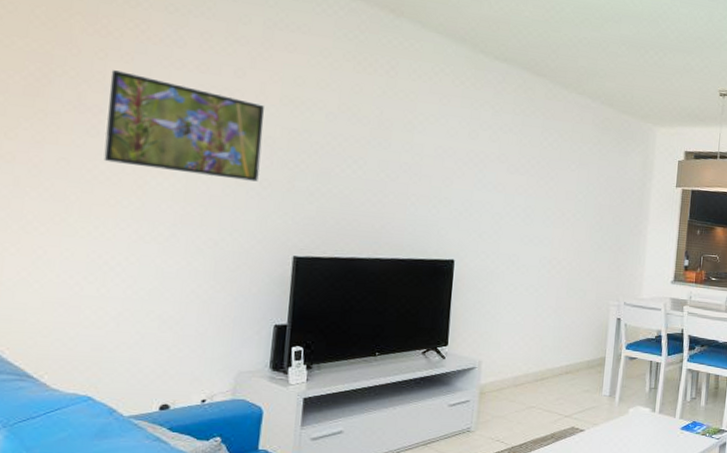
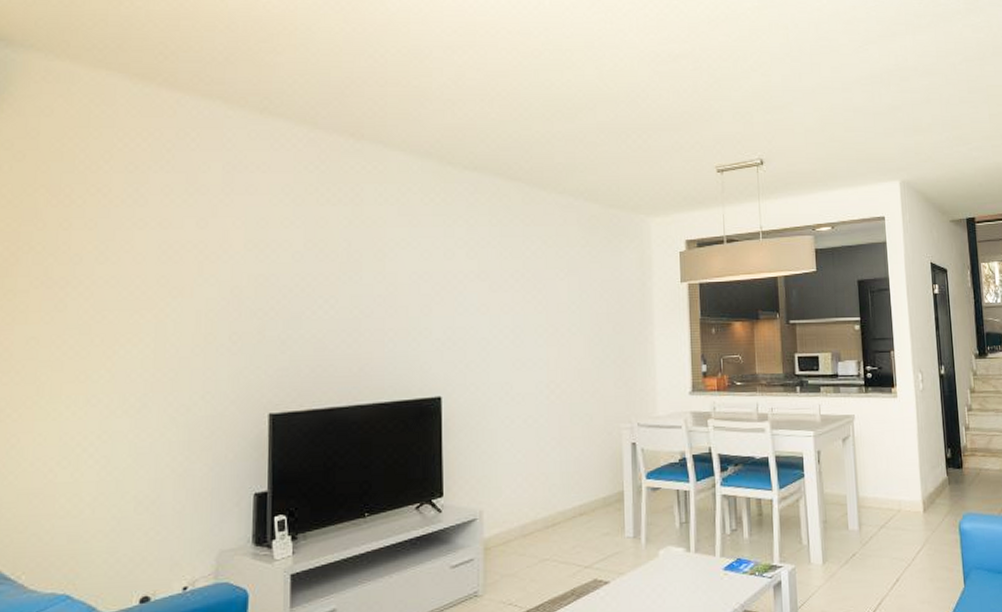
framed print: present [104,70,264,182] -> none [72,239,229,337]

